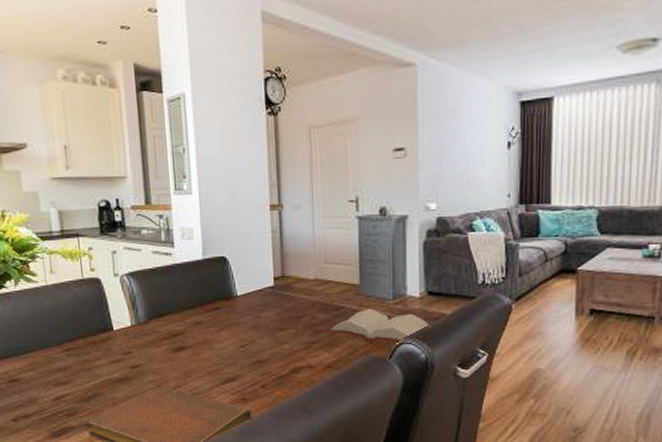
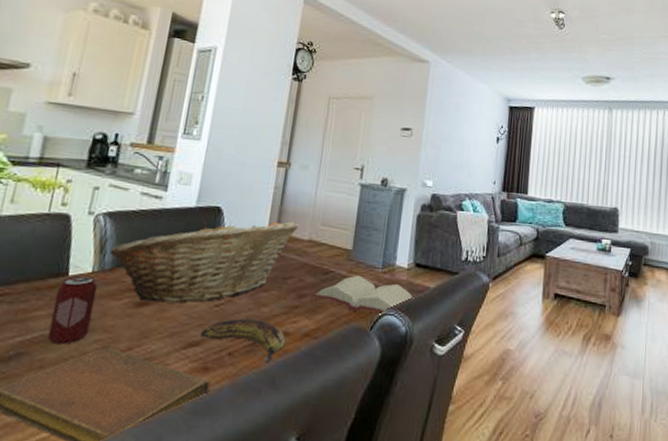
beverage can: none [108,329,143,386] -> present [47,275,98,344]
fruit basket: none [140,263,302,347] -> present [109,220,299,303]
banana: none [233,356,310,392] -> present [200,319,286,363]

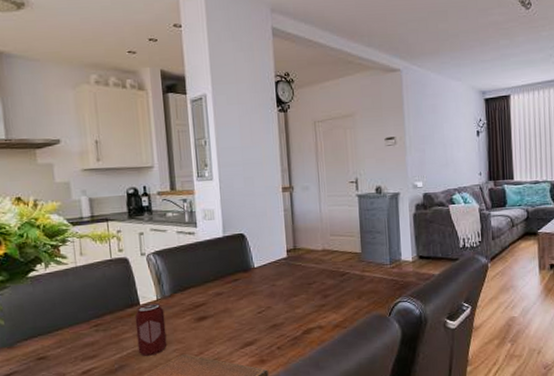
fruit basket: present [109,220,299,303] -> none [165,236,311,317]
banana: present [200,319,286,363] -> none [251,319,321,351]
hardback book: present [311,275,414,315] -> none [334,272,422,303]

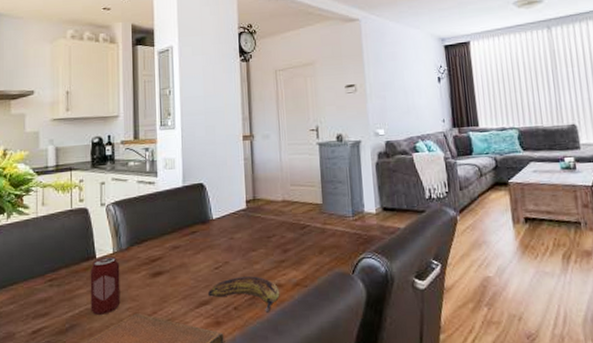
banana: none [251,319,321,351] -> present [207,276,280,313]

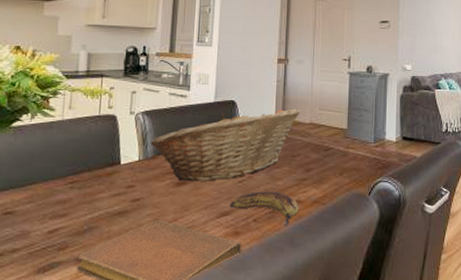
beverage can: present [90,256,121,315] -> none [111,163,144,219]
fruit basket: none [123,186,271,272] -> present [150,108,300,182]

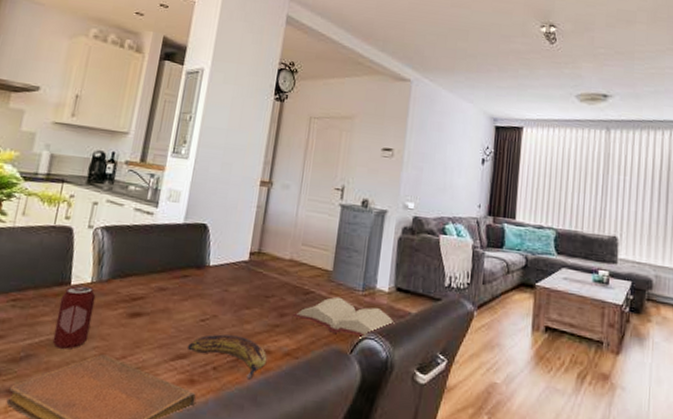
beverage can: none [111,163,144,219] -> present [52,285,96,349]
fruit basket: present [150,108,300,182] -> none [106,237,280,317]
hardback book: none [317,150,403,182] -> present [292,296,395,339]

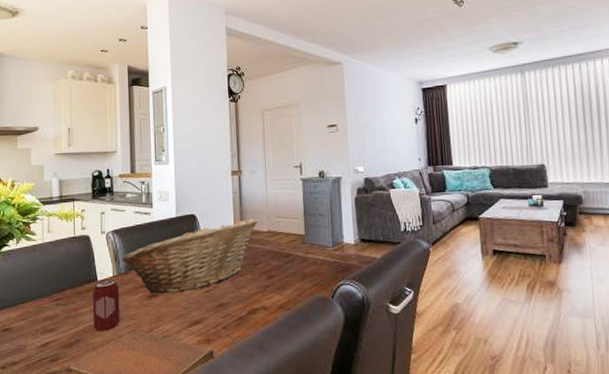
fruit basket: none [106,237,280,317] -> present [122,218,258,294]
banana: present [187,334,268,380] -> none [199,299,265,332]
hardback book: present [292,296,395,339] -> none [278,254,364,285]

